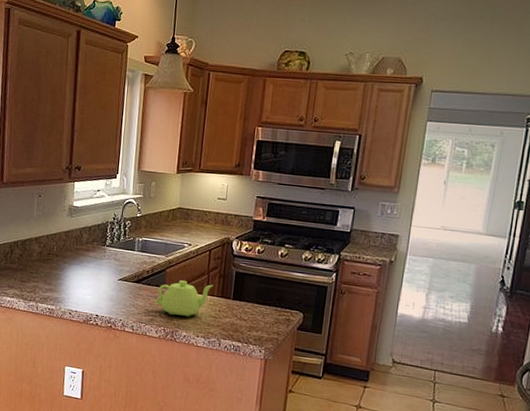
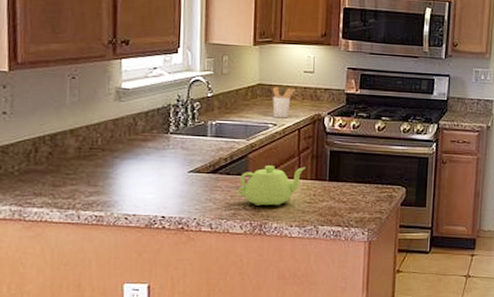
utensil holder: none [189,210,210,240] -> present [272,86,296,118]

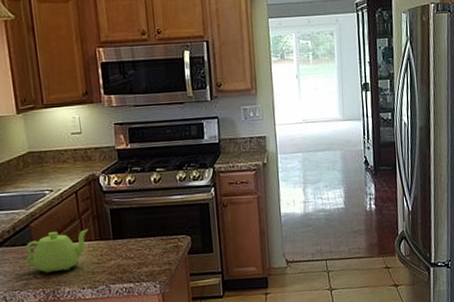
utensil holder: present [272,86,296,118] -> none [42,152,66,184]

